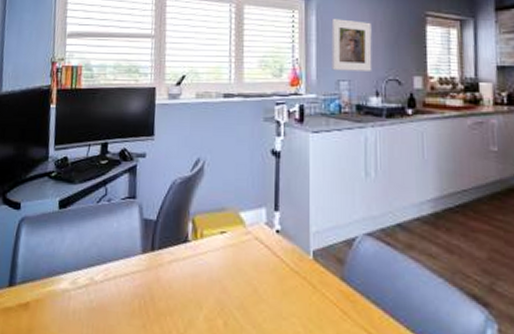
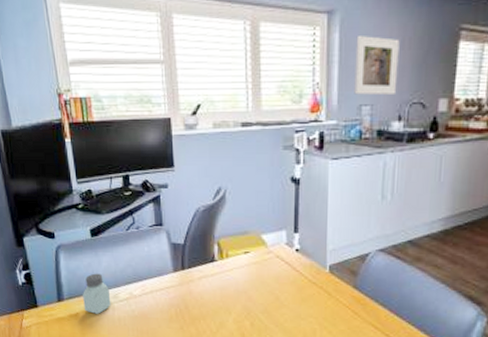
saltshaker: none [36,252,69,304] -> present [83,273,111,314]

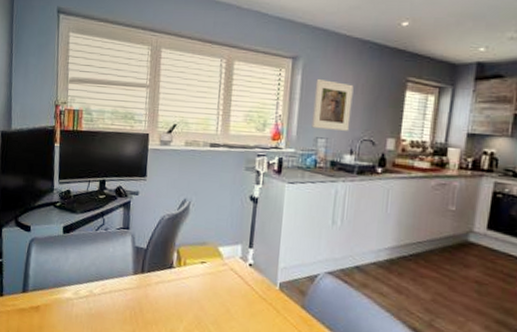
saltshaker: present [83,273,111,314] -> none [45,268,72,309]

